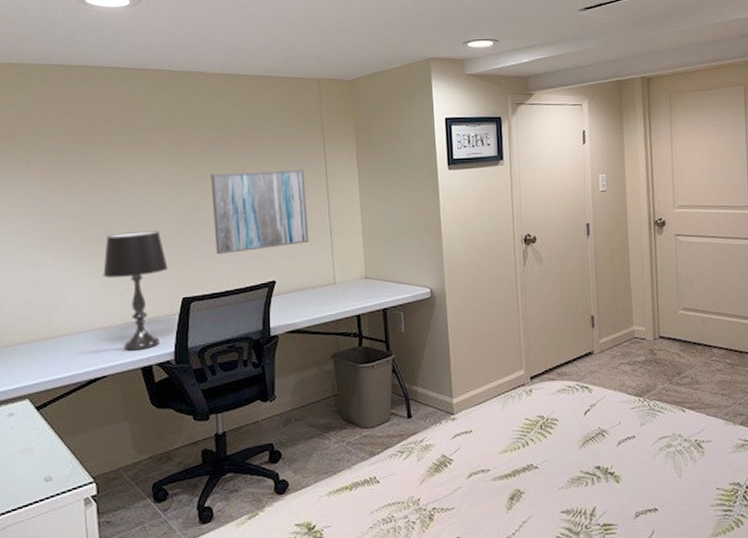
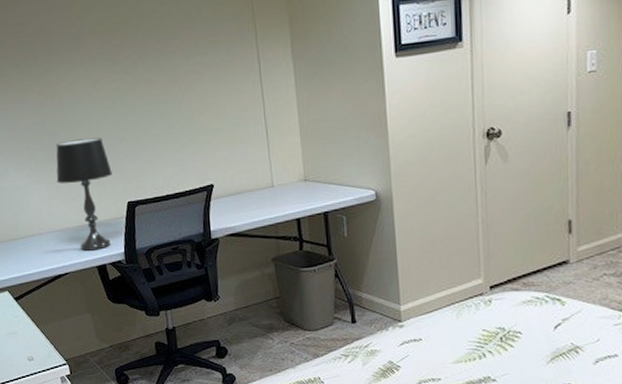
wall art: present [211,169,310,255] -> none [145,67,245,160]

